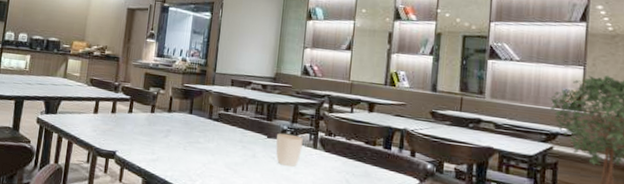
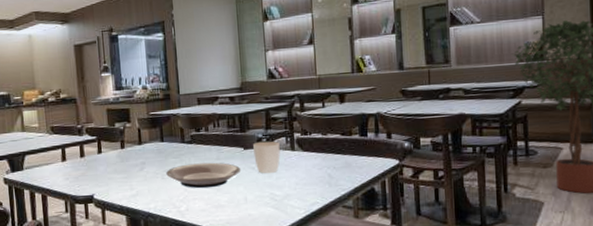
plate: none [188,140,261,169] -> present [166,162,241,189]

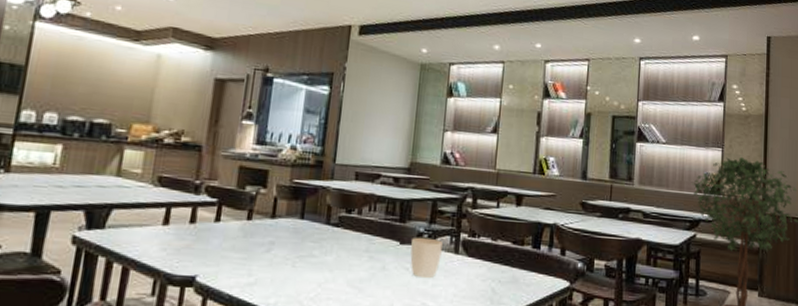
plate: present [166,162,241,189] -> none [298,252,393,287]

